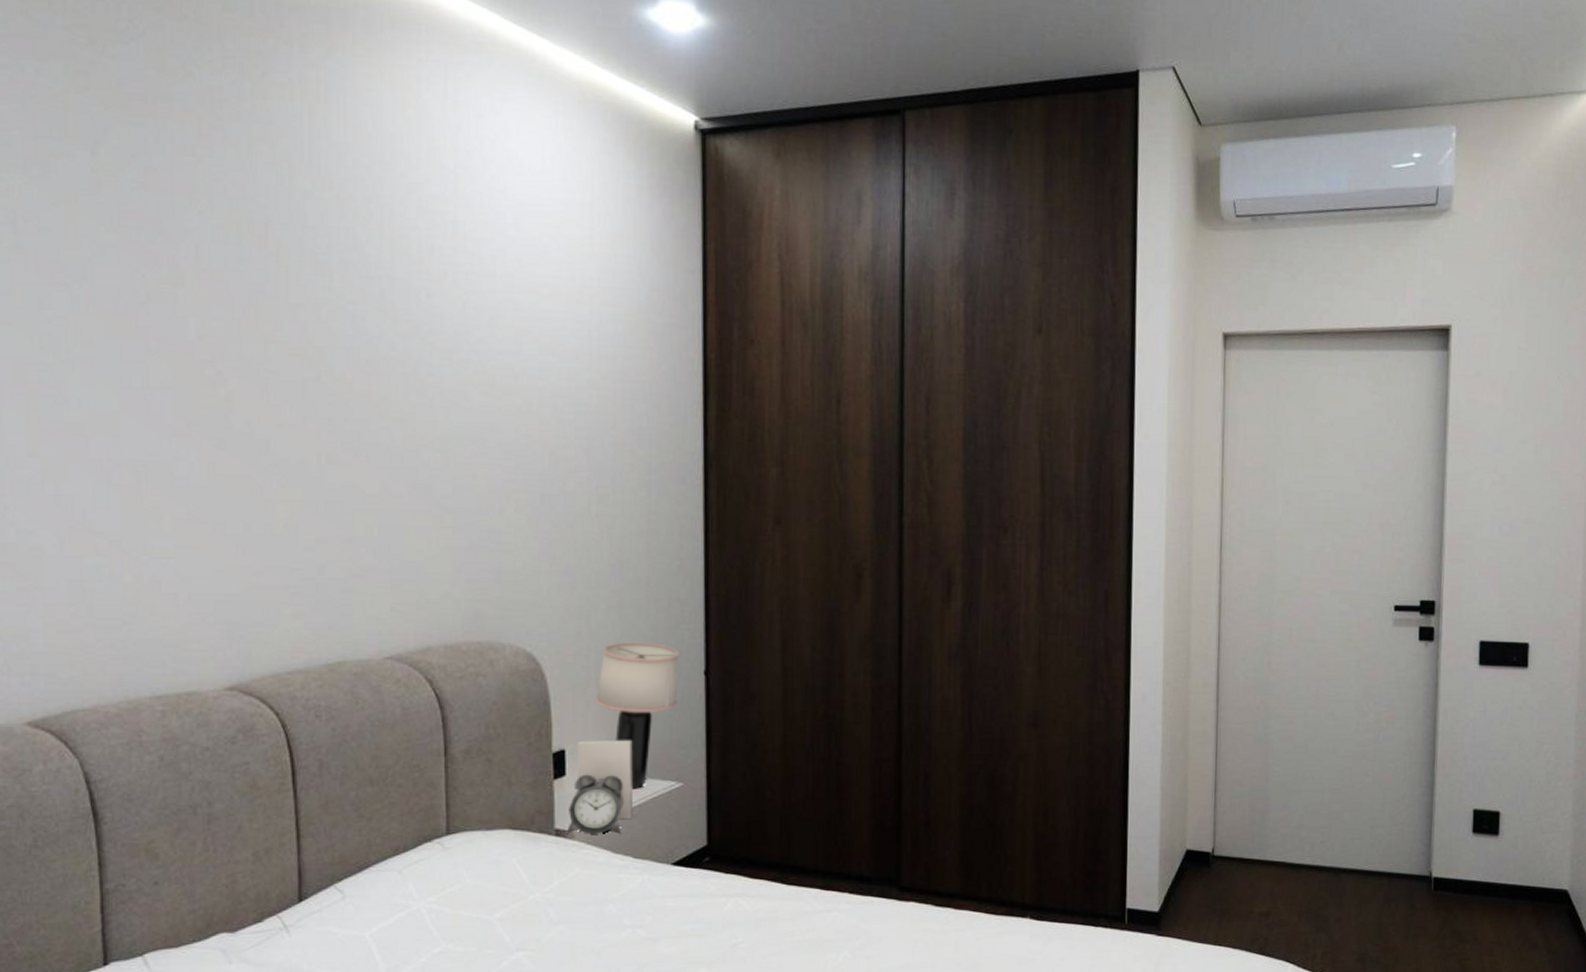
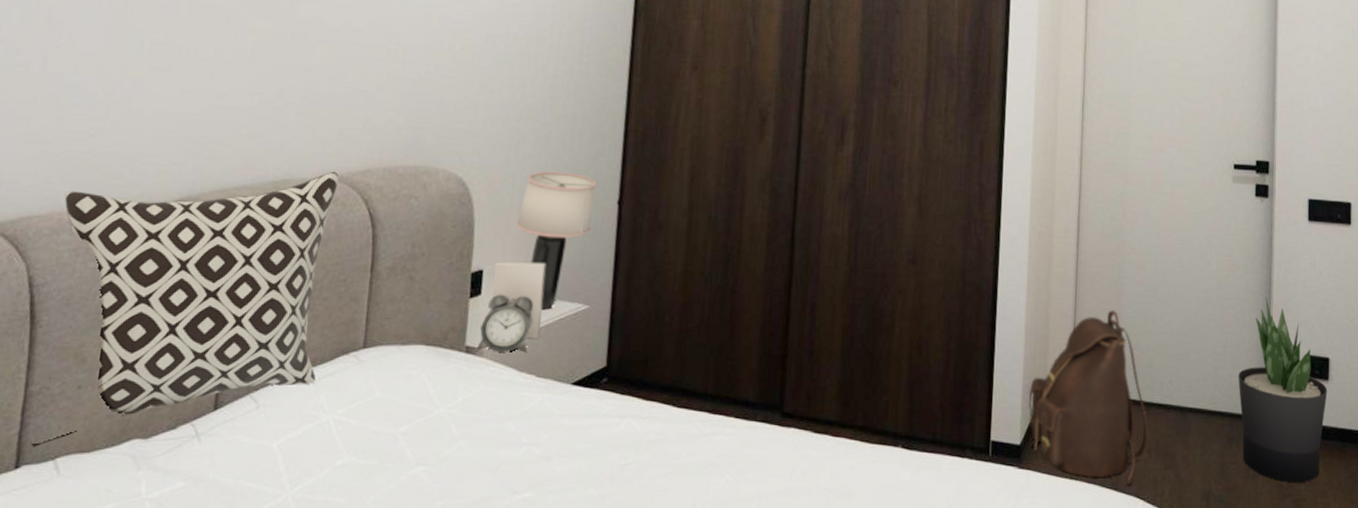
pillow: none [107,650,401,943] -> present [30,171,340,447]
backpack: none [1166,769,1299,950] -> present [1028,310,1149,486]
planter: none [1397,748,1497,941] -> present [1238,296,1328,482]

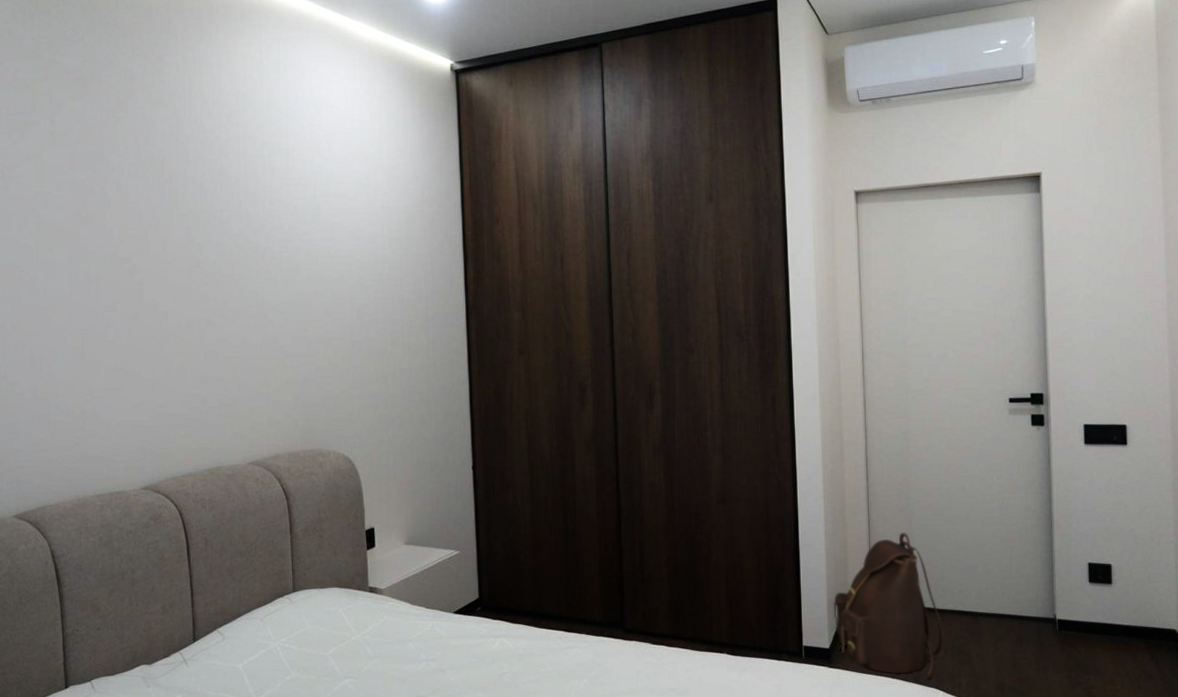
pillow: present [30,171,340,447] -> none [65,458,263,672]
alarm clock: present [475,294,534,354] -> none [377,545,418,592]
book: present [492,262,547,338] -> none [382,520,425,579]
table lamp: present [515,171,598,310] -> none [394,446,454,556]
planter: present [1238,296,1328,482] -> none [1024,513,1111,673]

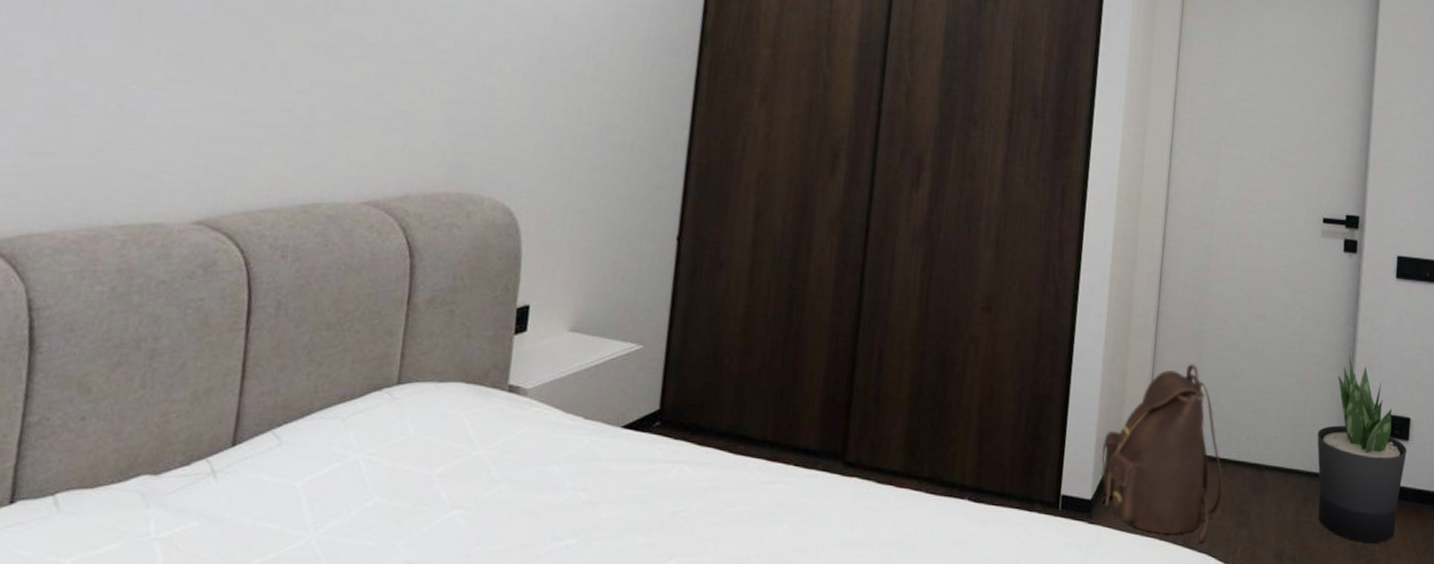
planter: none [1024,513,1111,673] -> present [1317,354,1407,543]

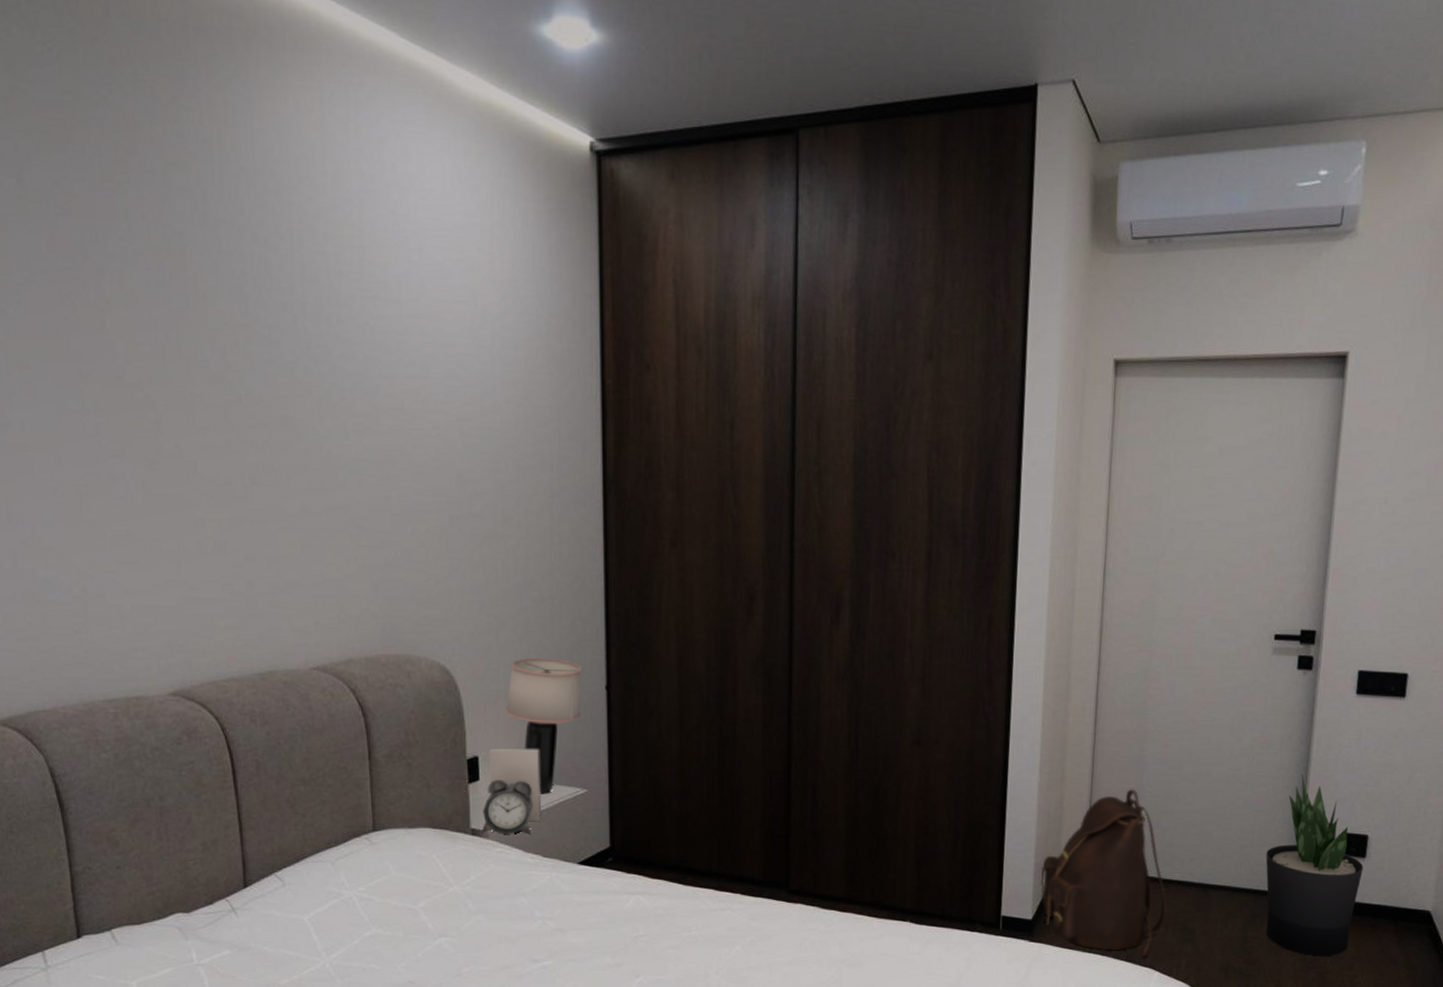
alarm clock: none [519,331,584,394] -> present [481,779,534,836]
book: none [539,297,598,378] -> present [489,748,542,821]
table lamp: none [566,203,656,349] -> present [505,657,583,794]

